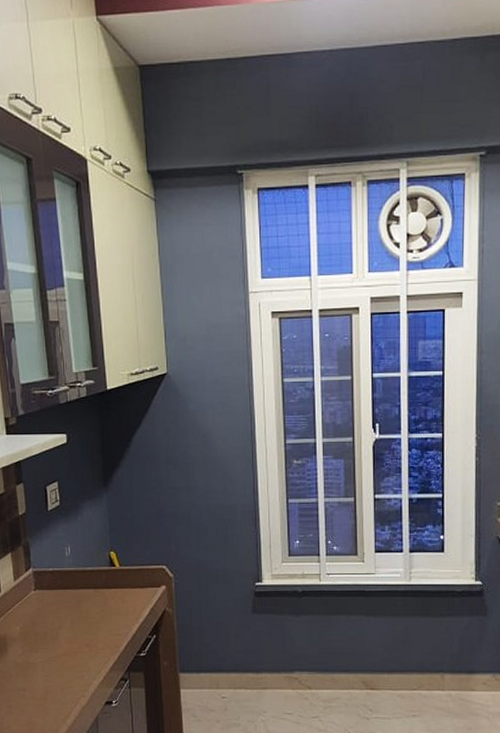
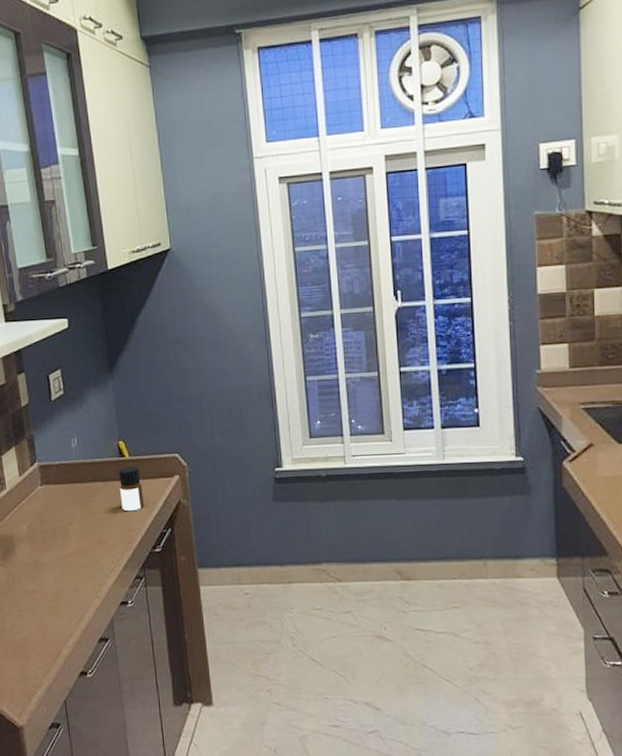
bottle: none [109,576,132,618] -> present [119,466,145,512]

